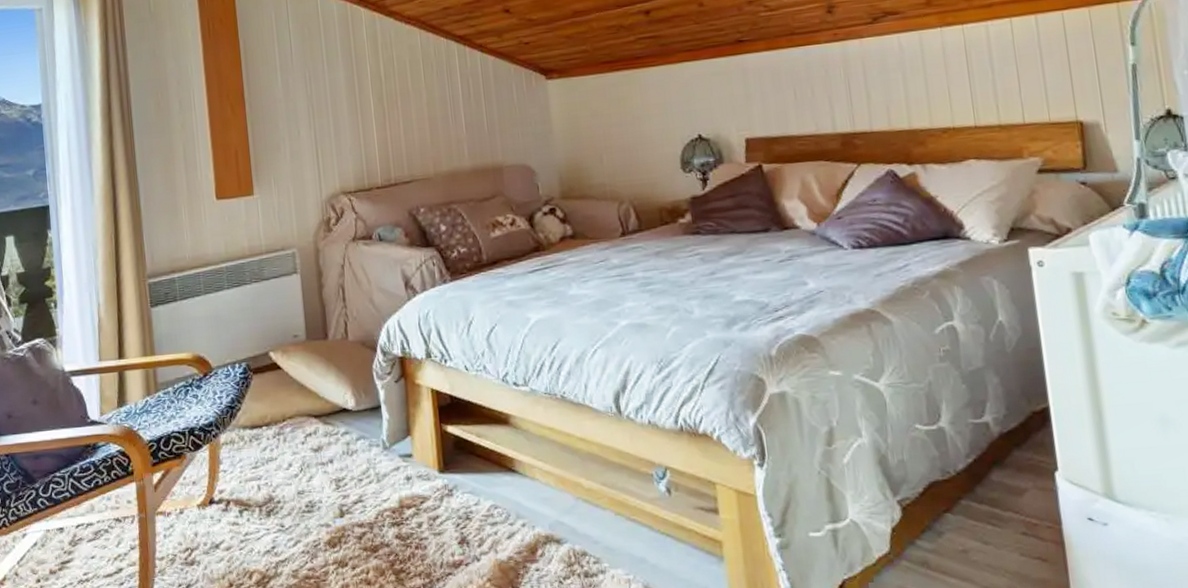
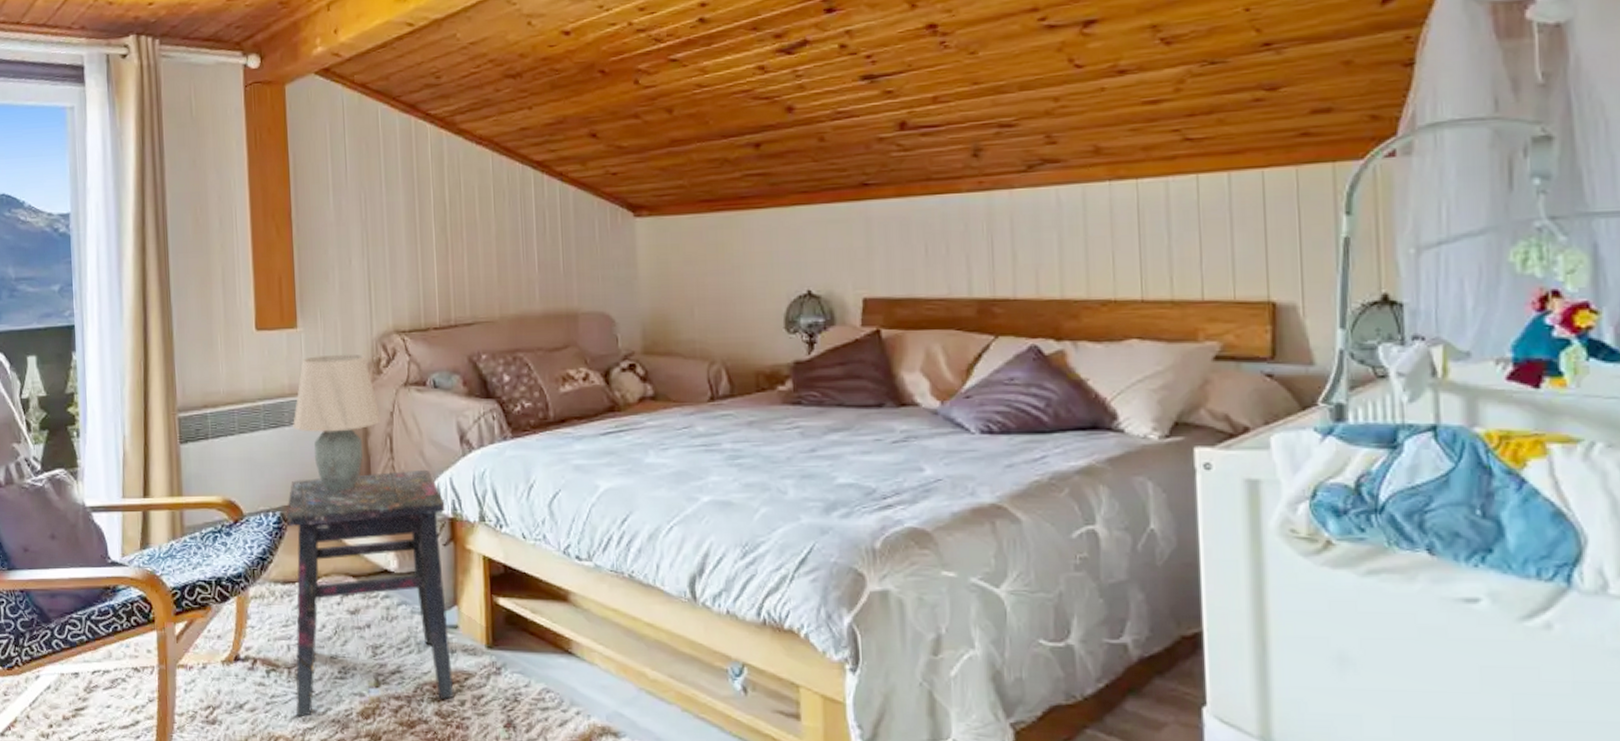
side table: none [251,314,412,552] -> present [286,469,454,717]
table lamp: none [254,215,334,341] -> present [293,353,382,492]

